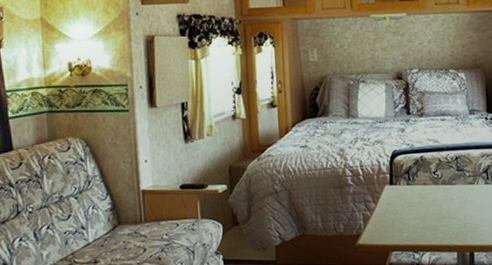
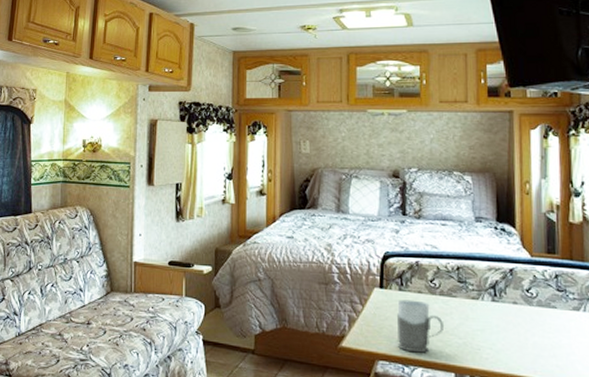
mug: none [406,192,446,240] -> present [397,299,443,353]

